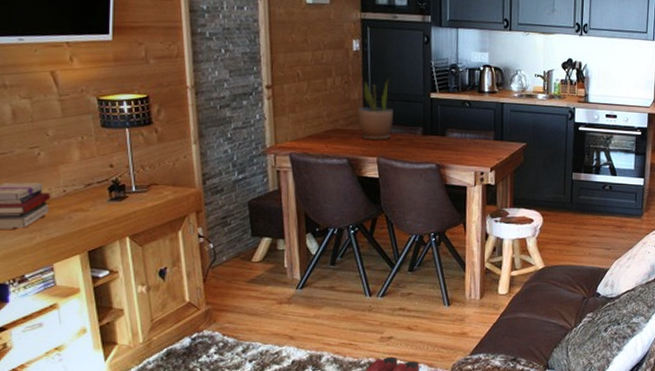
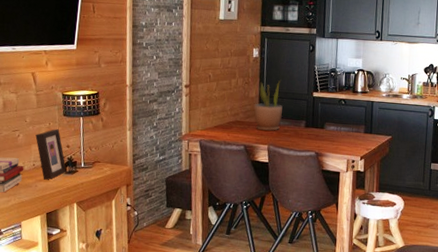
picture frame: none [63,144,112,210] -> present [35,129,67,180]

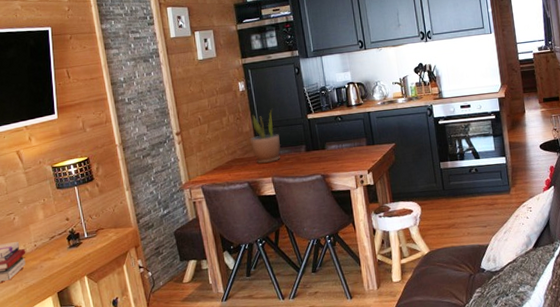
picture frame: present [35,129,67,180] -> none [32,204,70,259]

